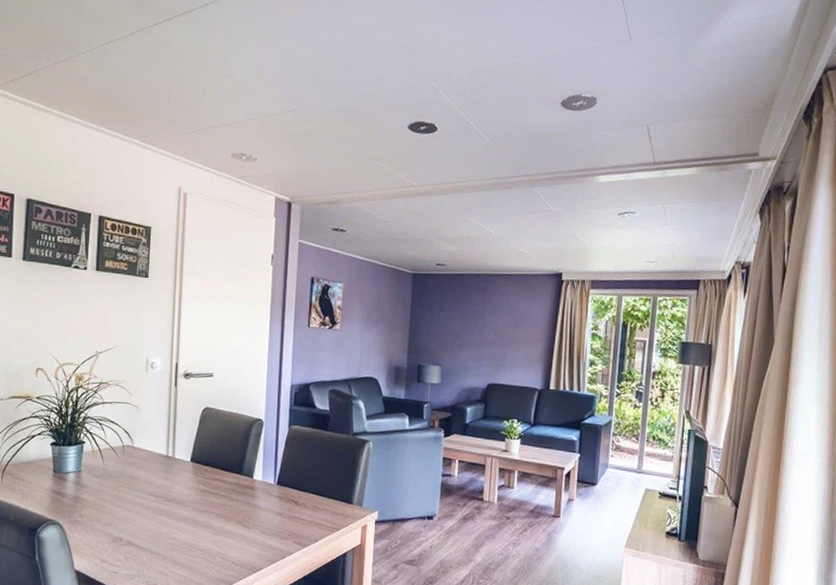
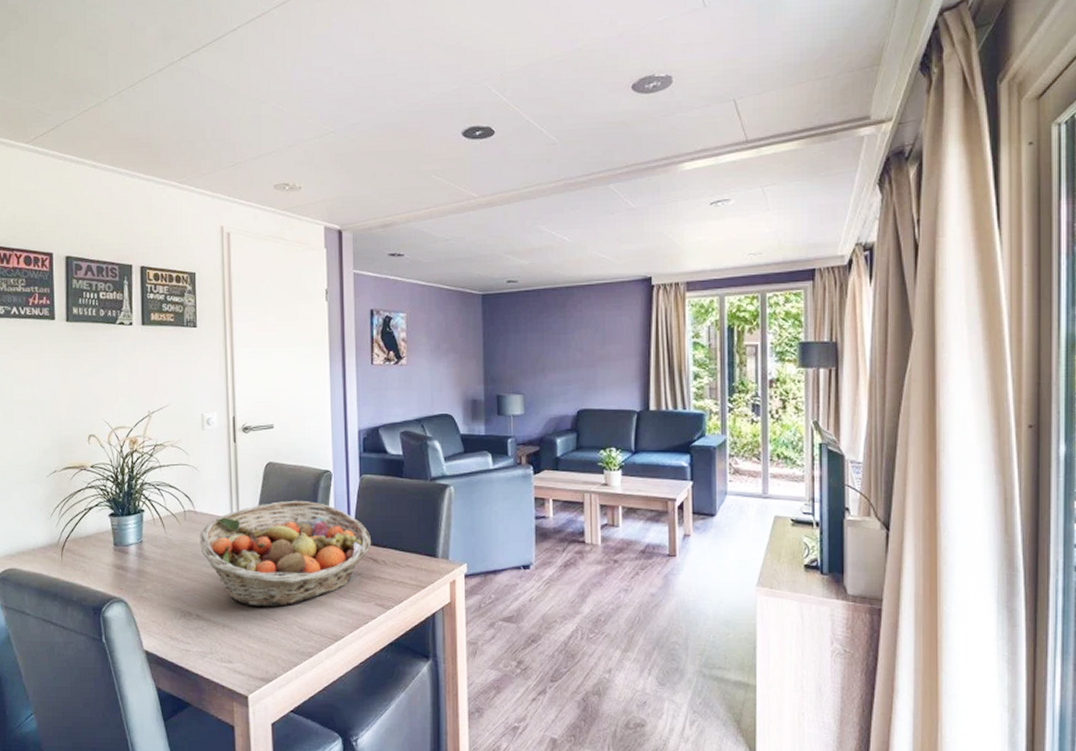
fruit basket: none [135,443,295,539] -> present [199,500,372,607]

